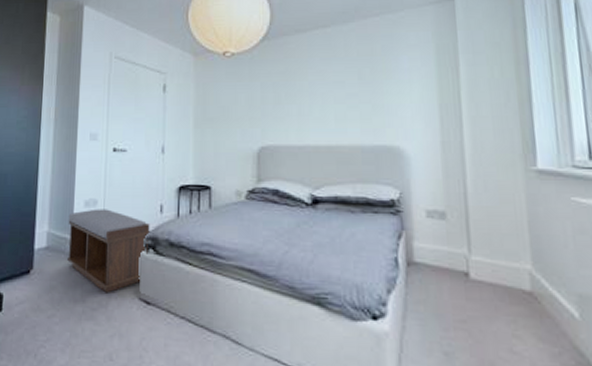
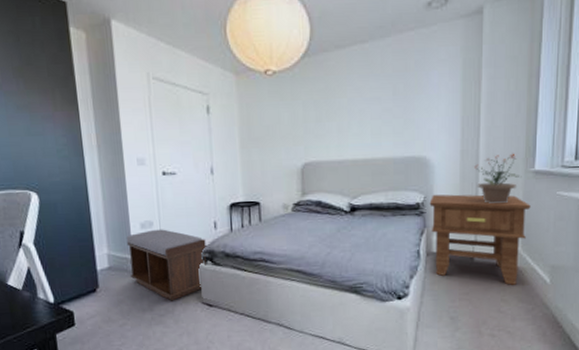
side table: none [406,190,538,316] -> present [429,194,531,285]
potted plant: none [459,147,522,208] -> present [474,153,522,204]

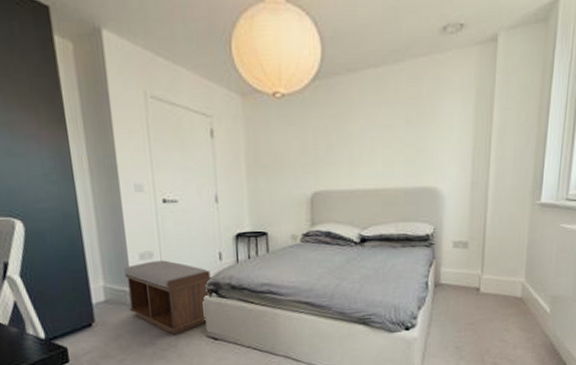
side table: present [429,194,531,285] -> none [439,225,535,315]
potted plant: present [474,153,522,204] -> none [483,185,528,236]

